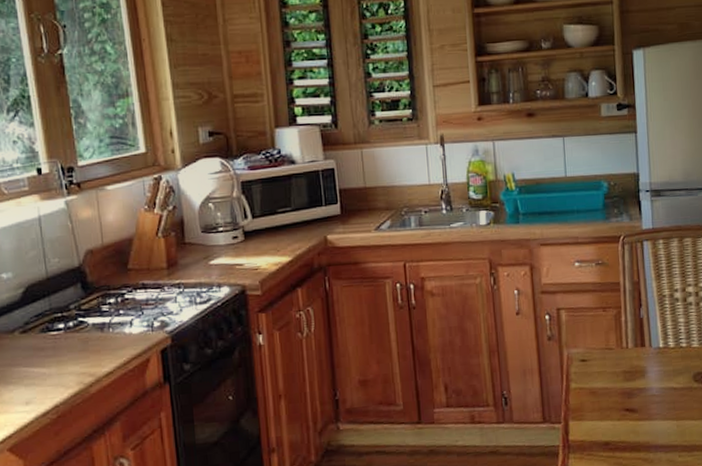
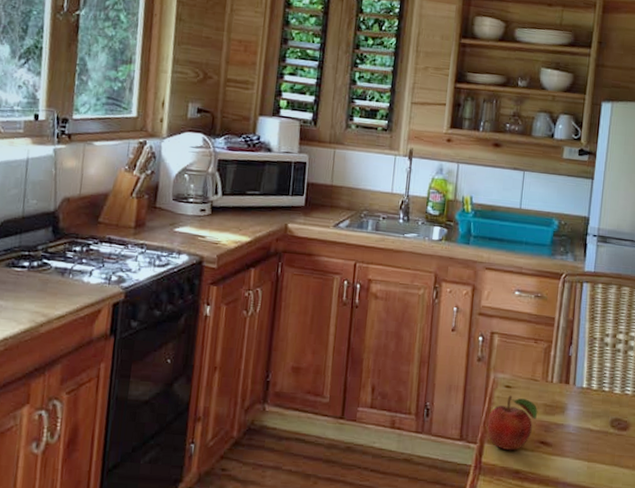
fruit: none [568,369,618,424] -> present [487,395,538,450]

